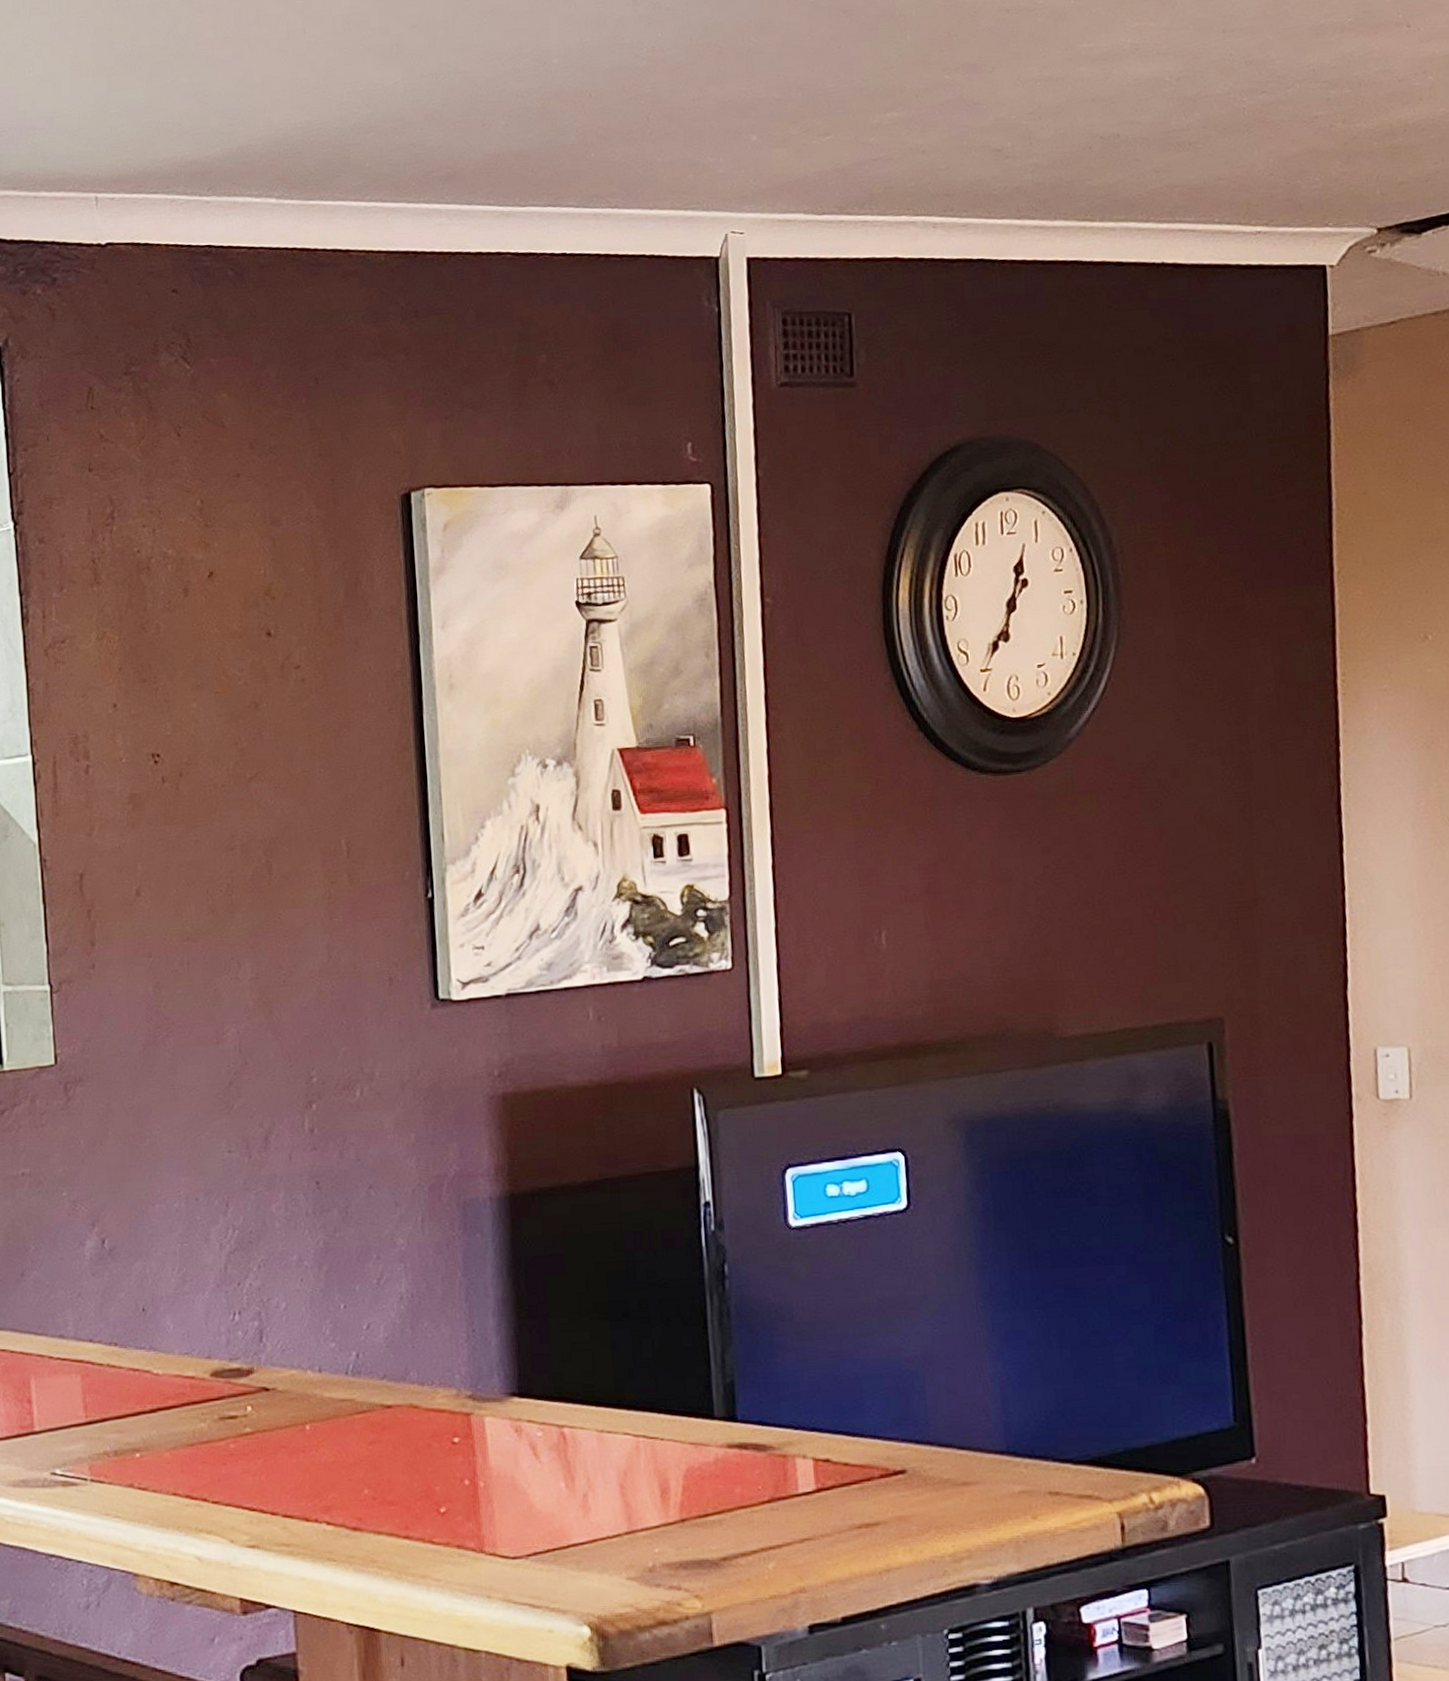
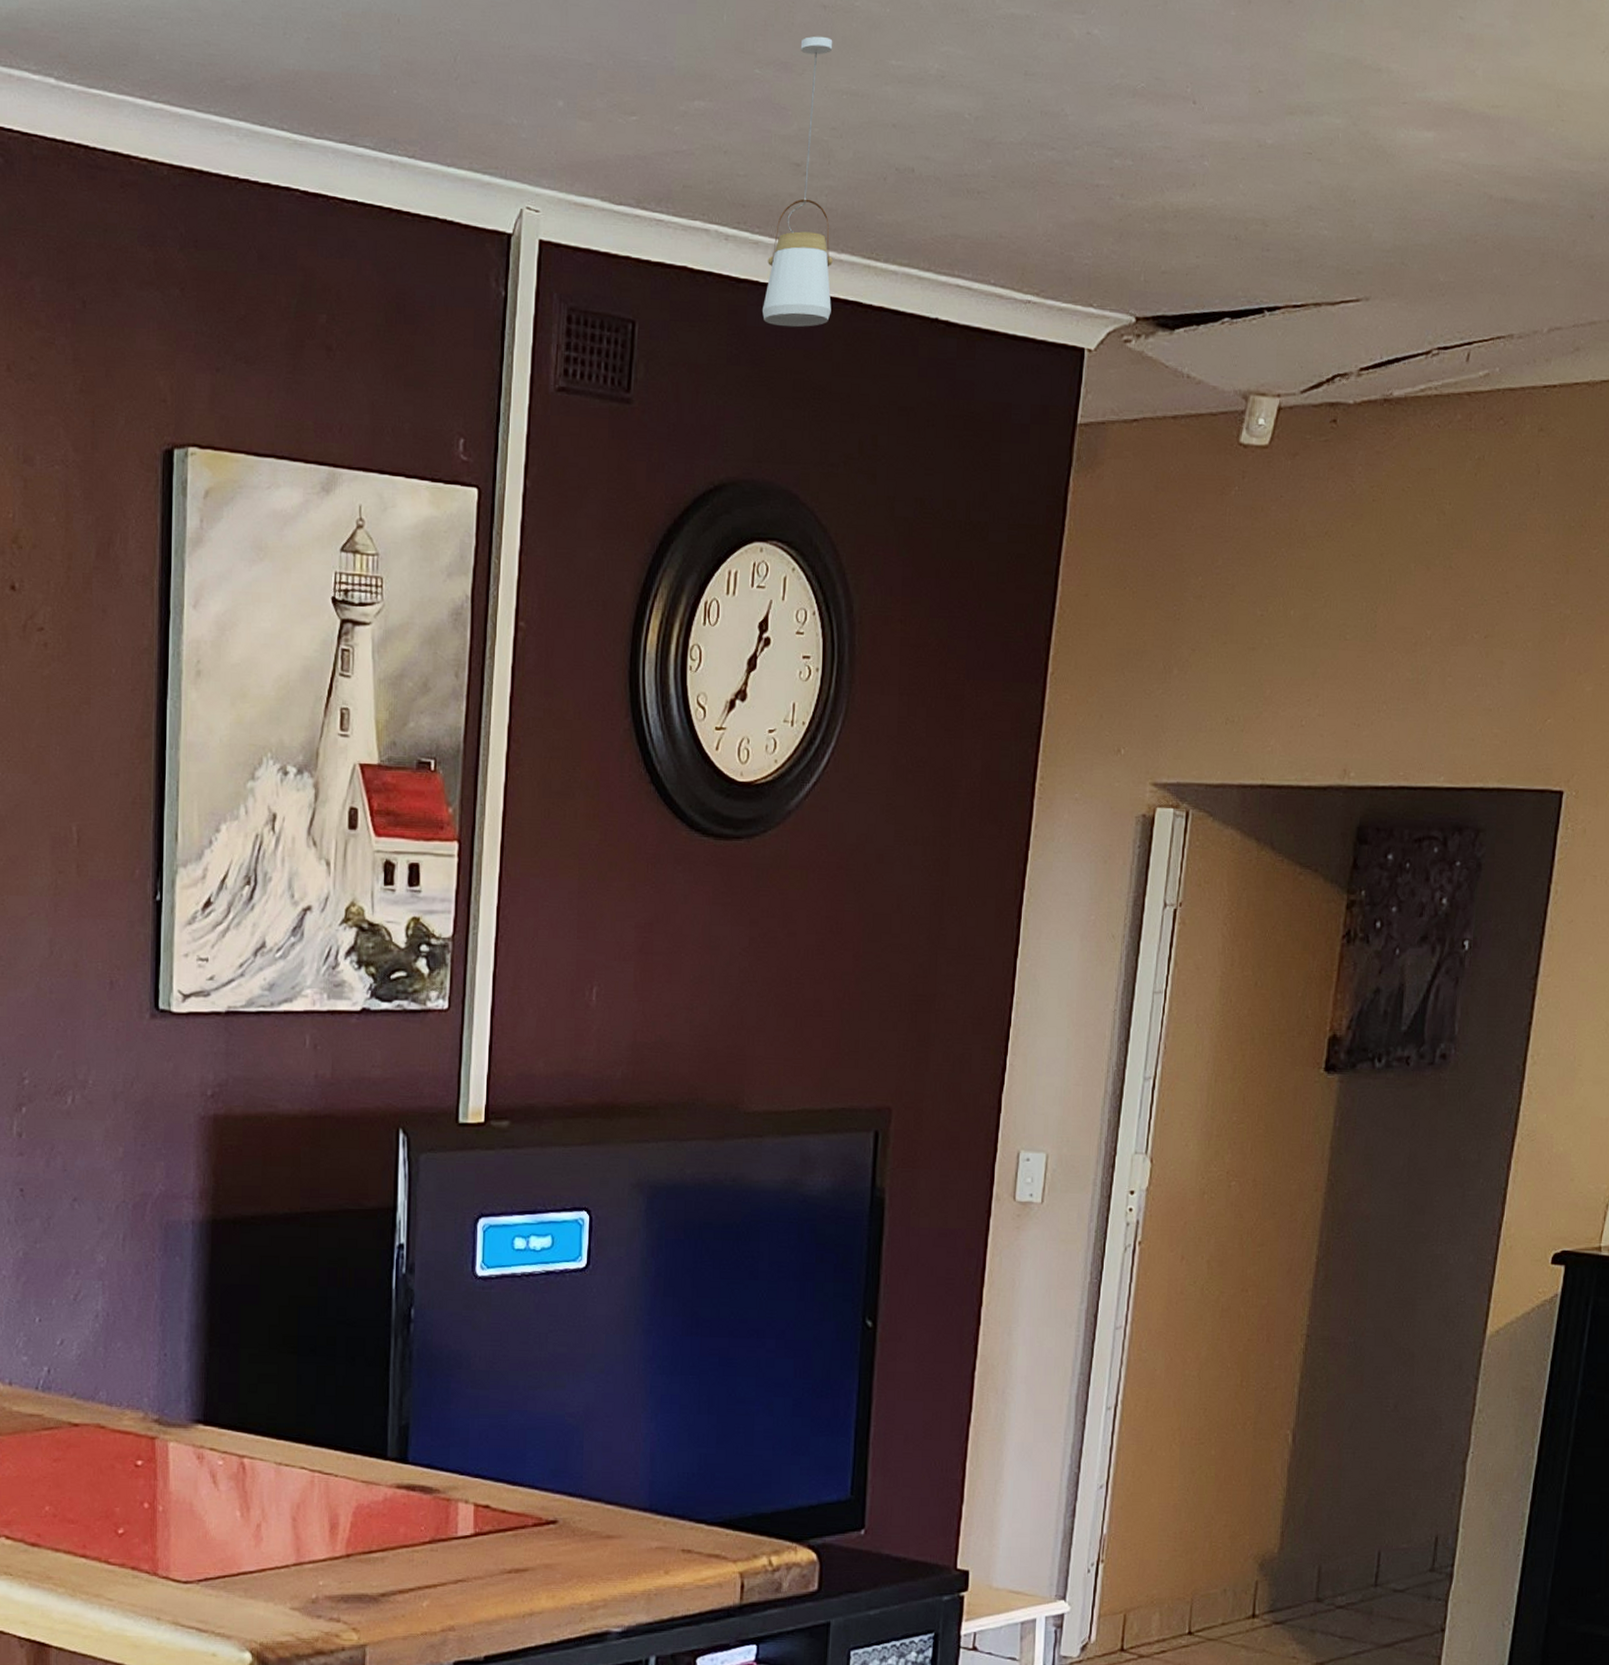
pendant light: none [979,35,1051,295] -> present [762,36,833,327]

